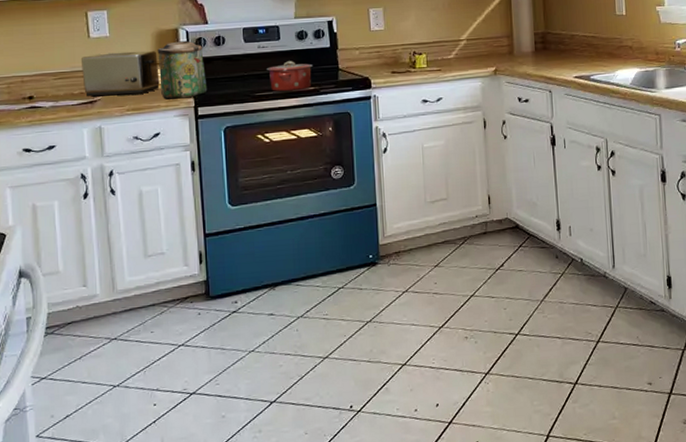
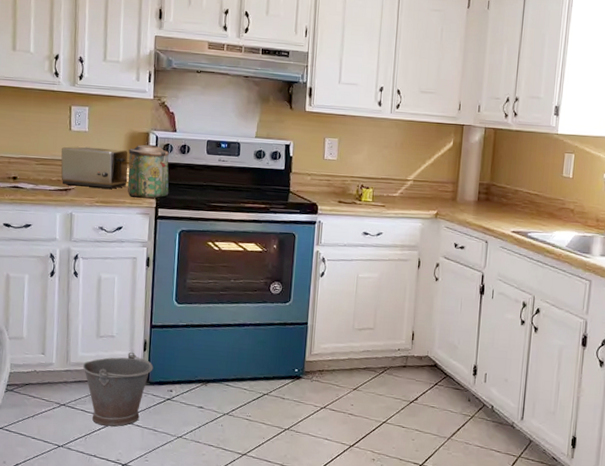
bucket: none [131,267,213,354] -> present [82,351,153,427]
casserole: present [265,61,314,92] -> none [223,177,267,207]

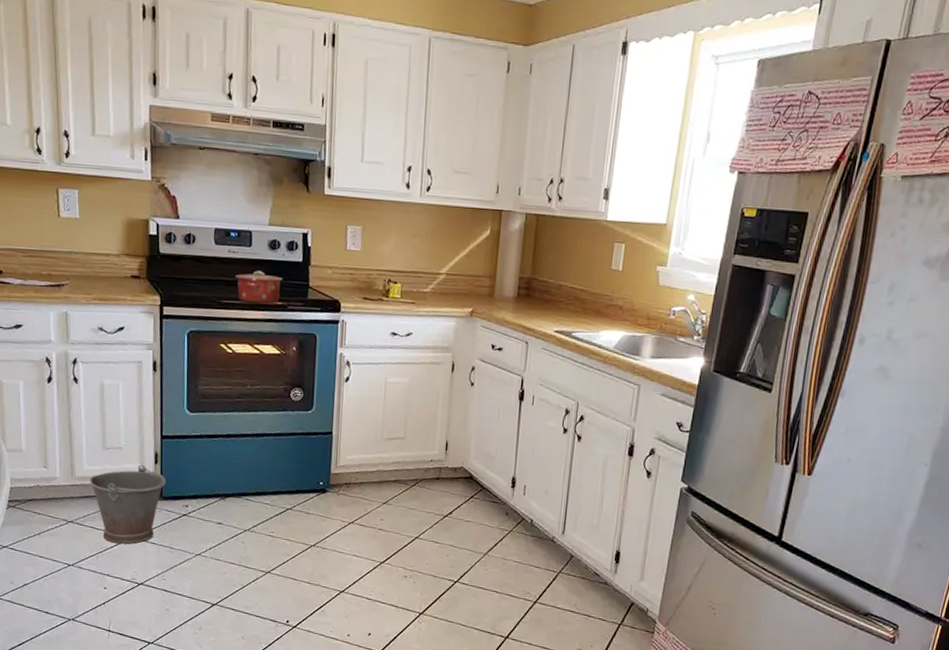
toaster: present [61,146,128,189] -> none [50,235,127,285]
canister: present [128,145,169,199] -> none [126,234,174,296]
casserole: none [223,177,267,207] -> present [234,270,284,304]

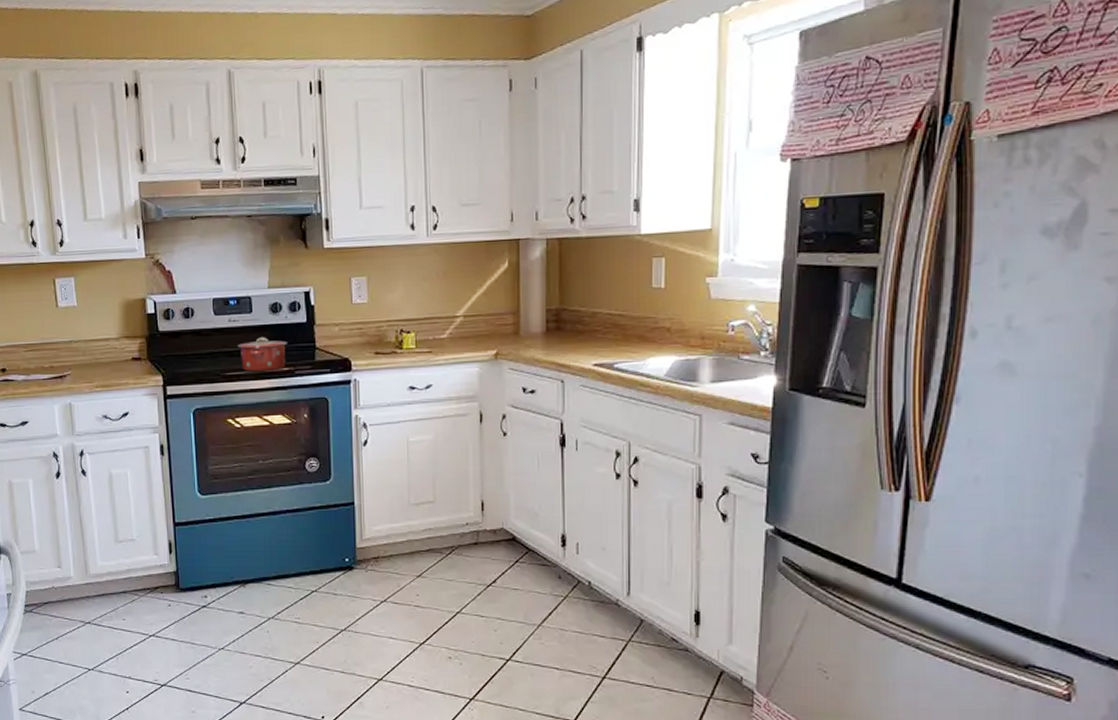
bucket: present [89,464,166,544] -> none [103,556,183,643]

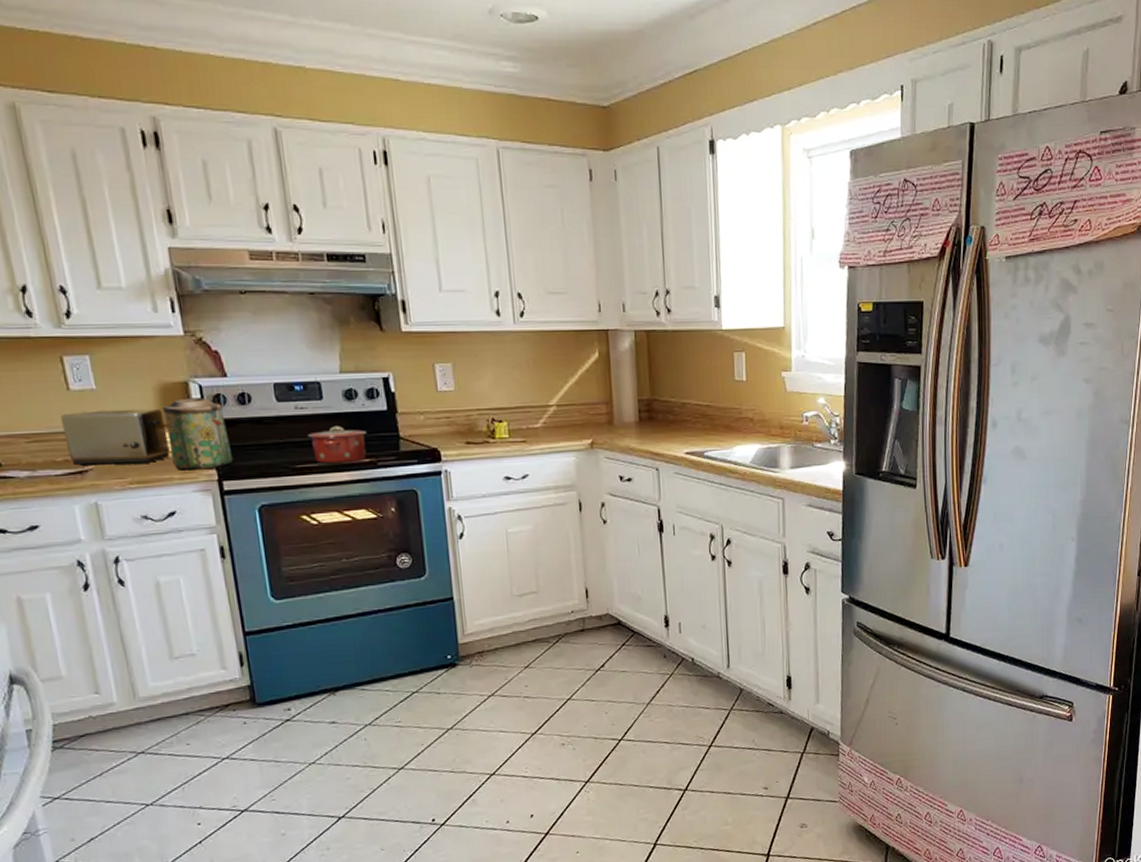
toaster: none [49,322,128,371] -> present [60,408,170,466]
canister: none [125,313,176,377] -> present [162,398,234,471]

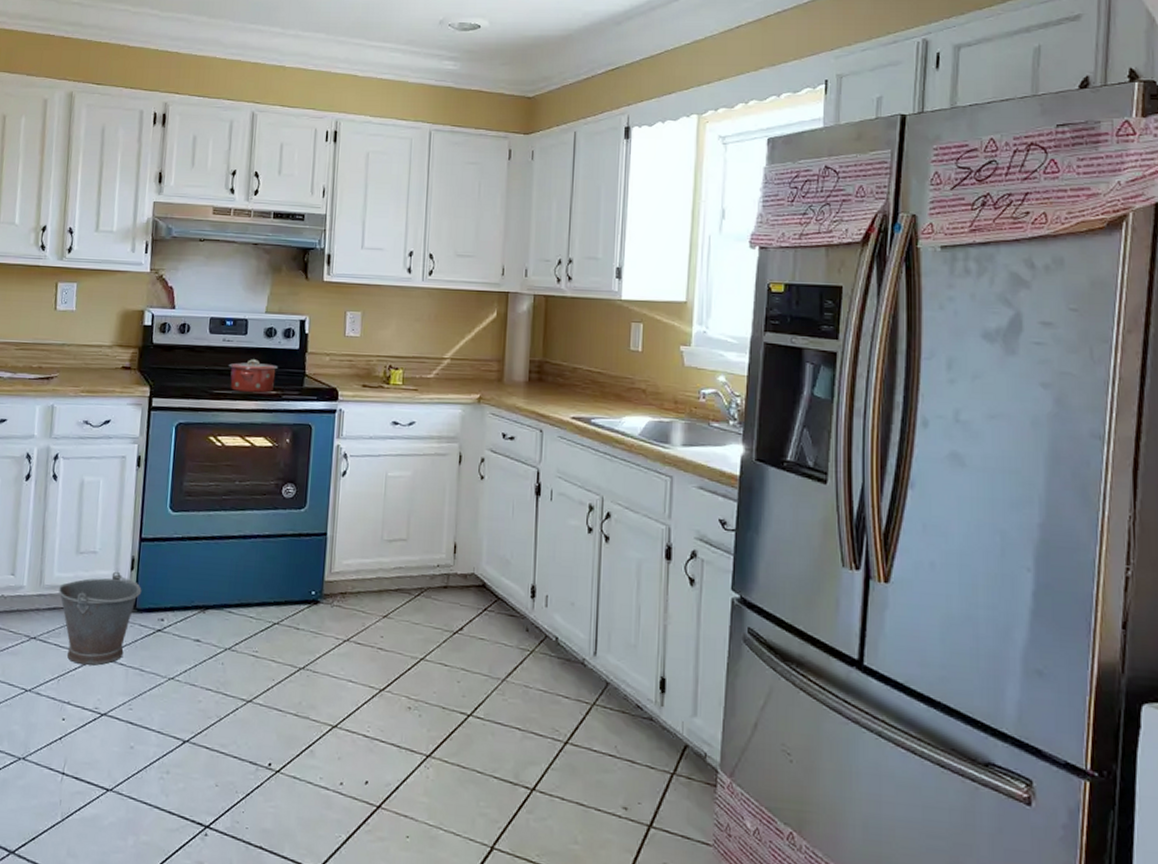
toaster: present [60,408,170,466] -> none [42,327,120,377]
bucket: none [157,670,259,769] -> present [58,571,142,666]
canister: present [162,398,234,471] -> none [118,324,166,387]

